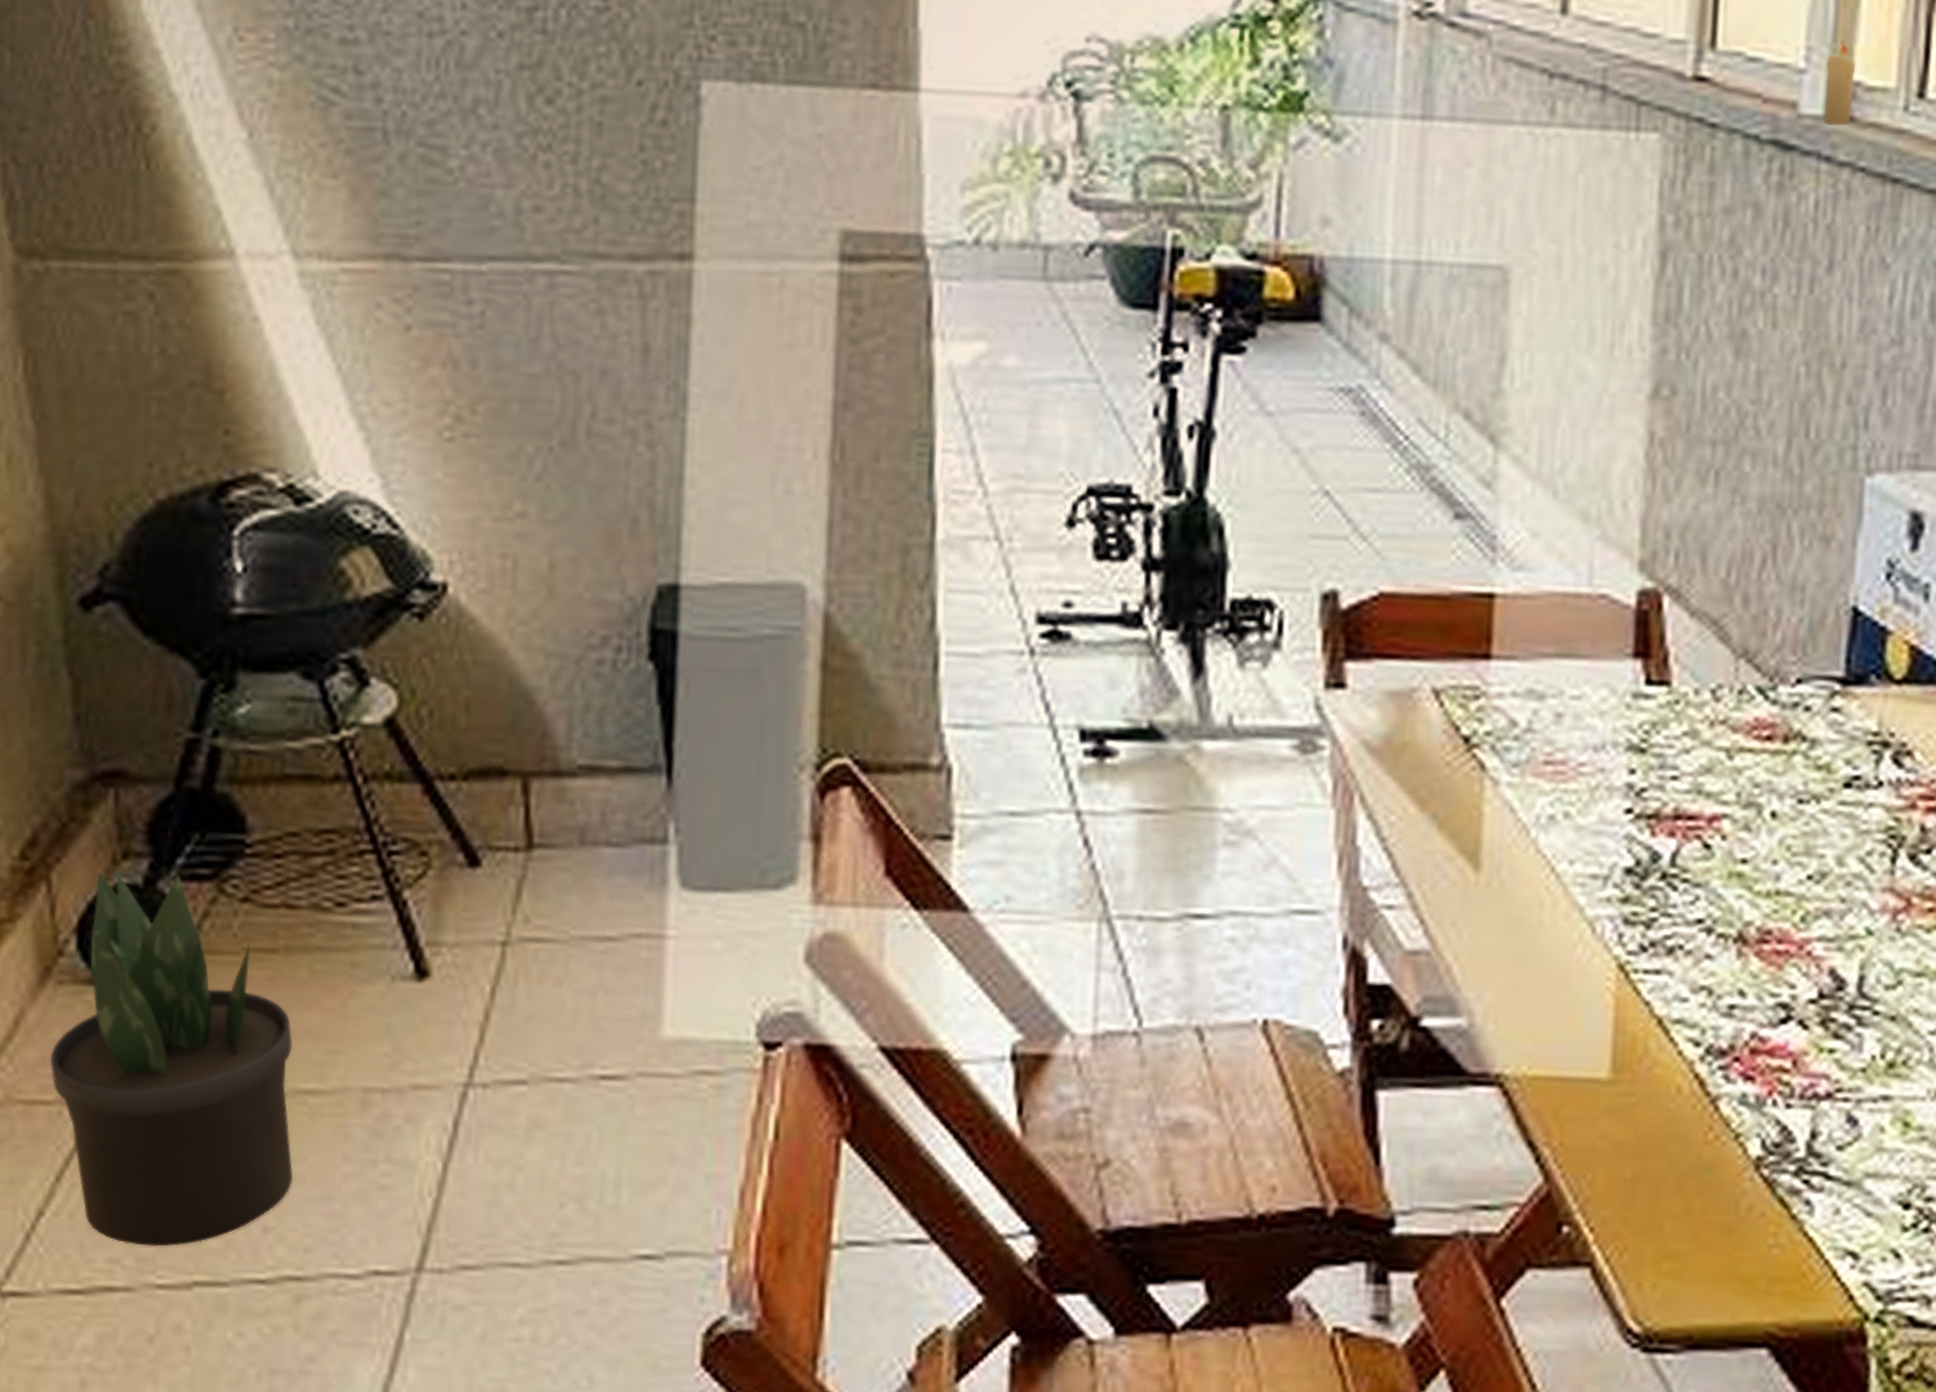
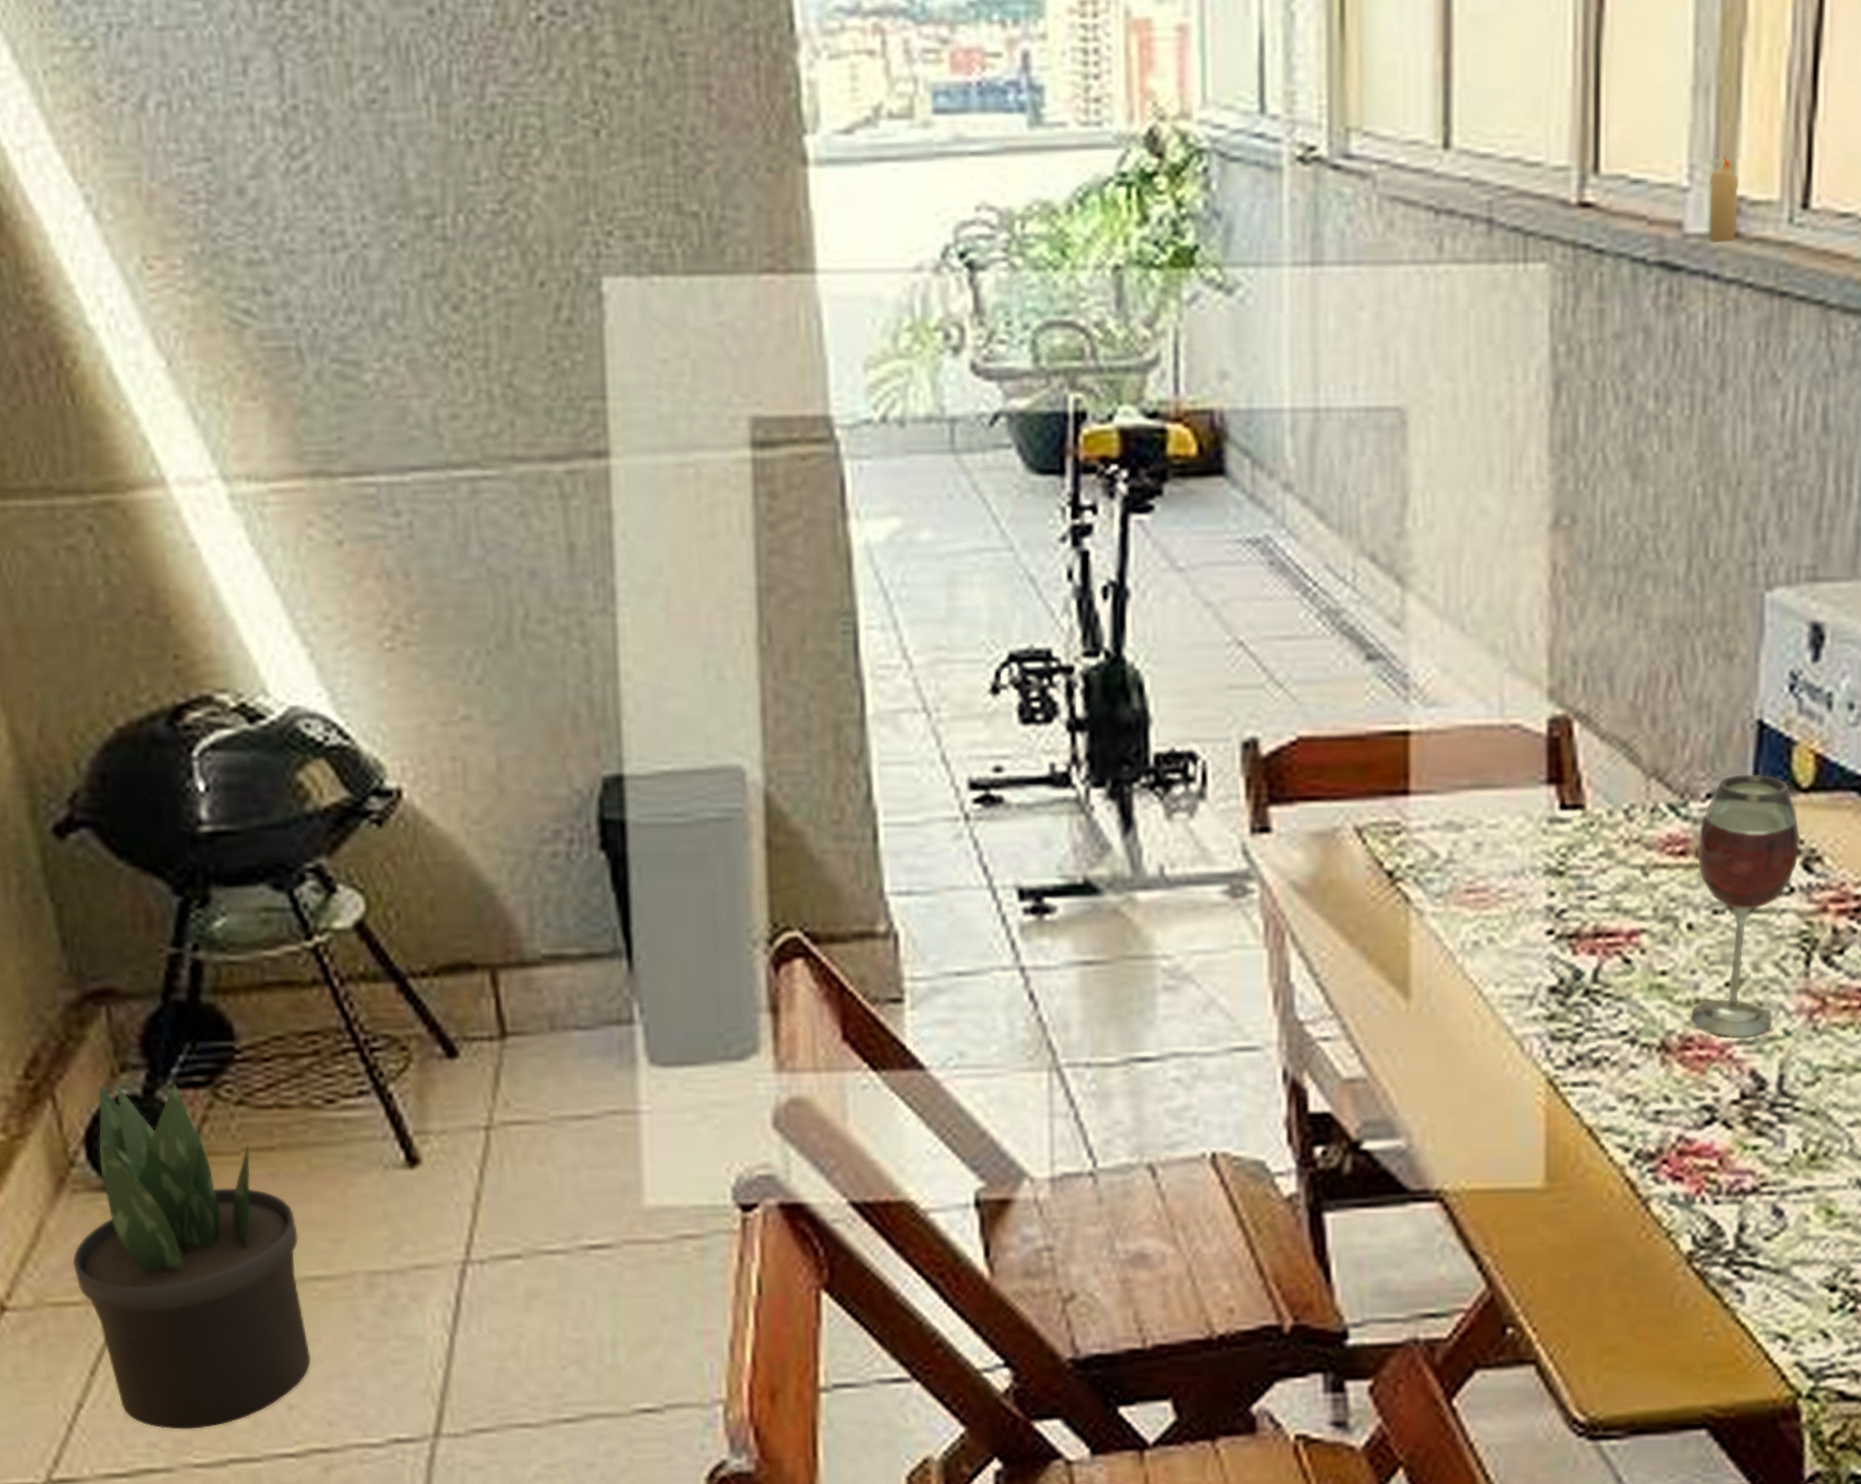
wineglass: none [1770,660,1892,934] -> present [1691,774,1801,1037]

